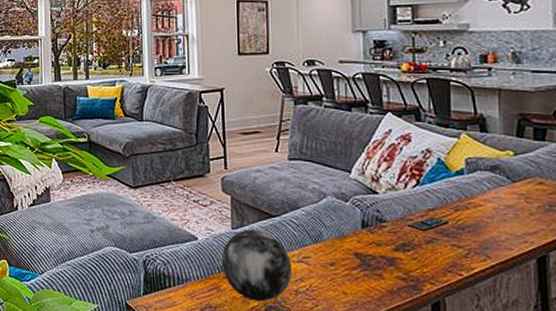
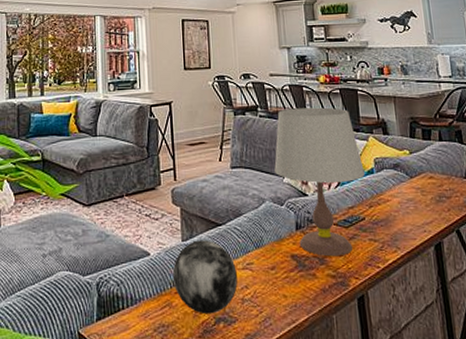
table lamp: none [339,99,452,260] -> present [274,107,365,257]

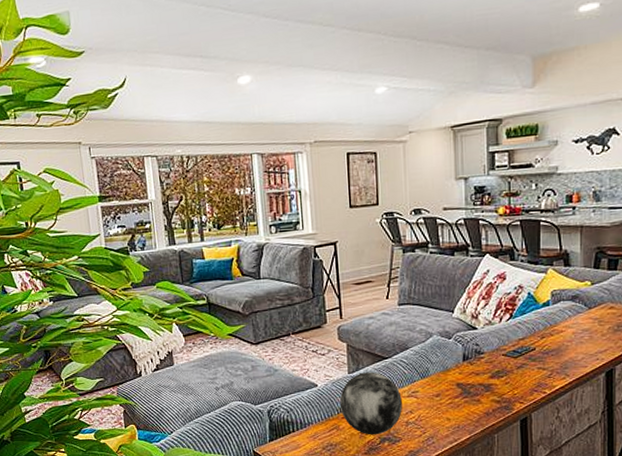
table lamp: present [274,107,365,257] -> none [444,240,540,384]

